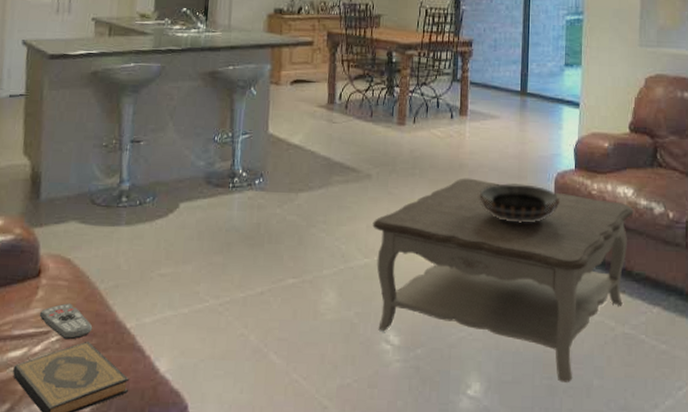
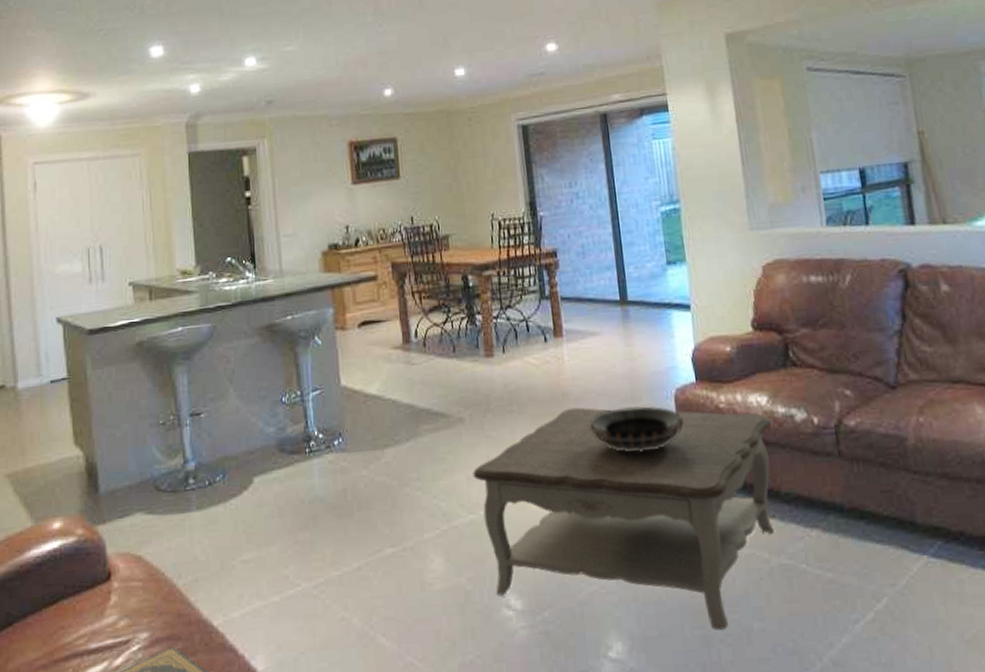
remote control: present [39,303,93,340] -> none [115,605,176,647]

